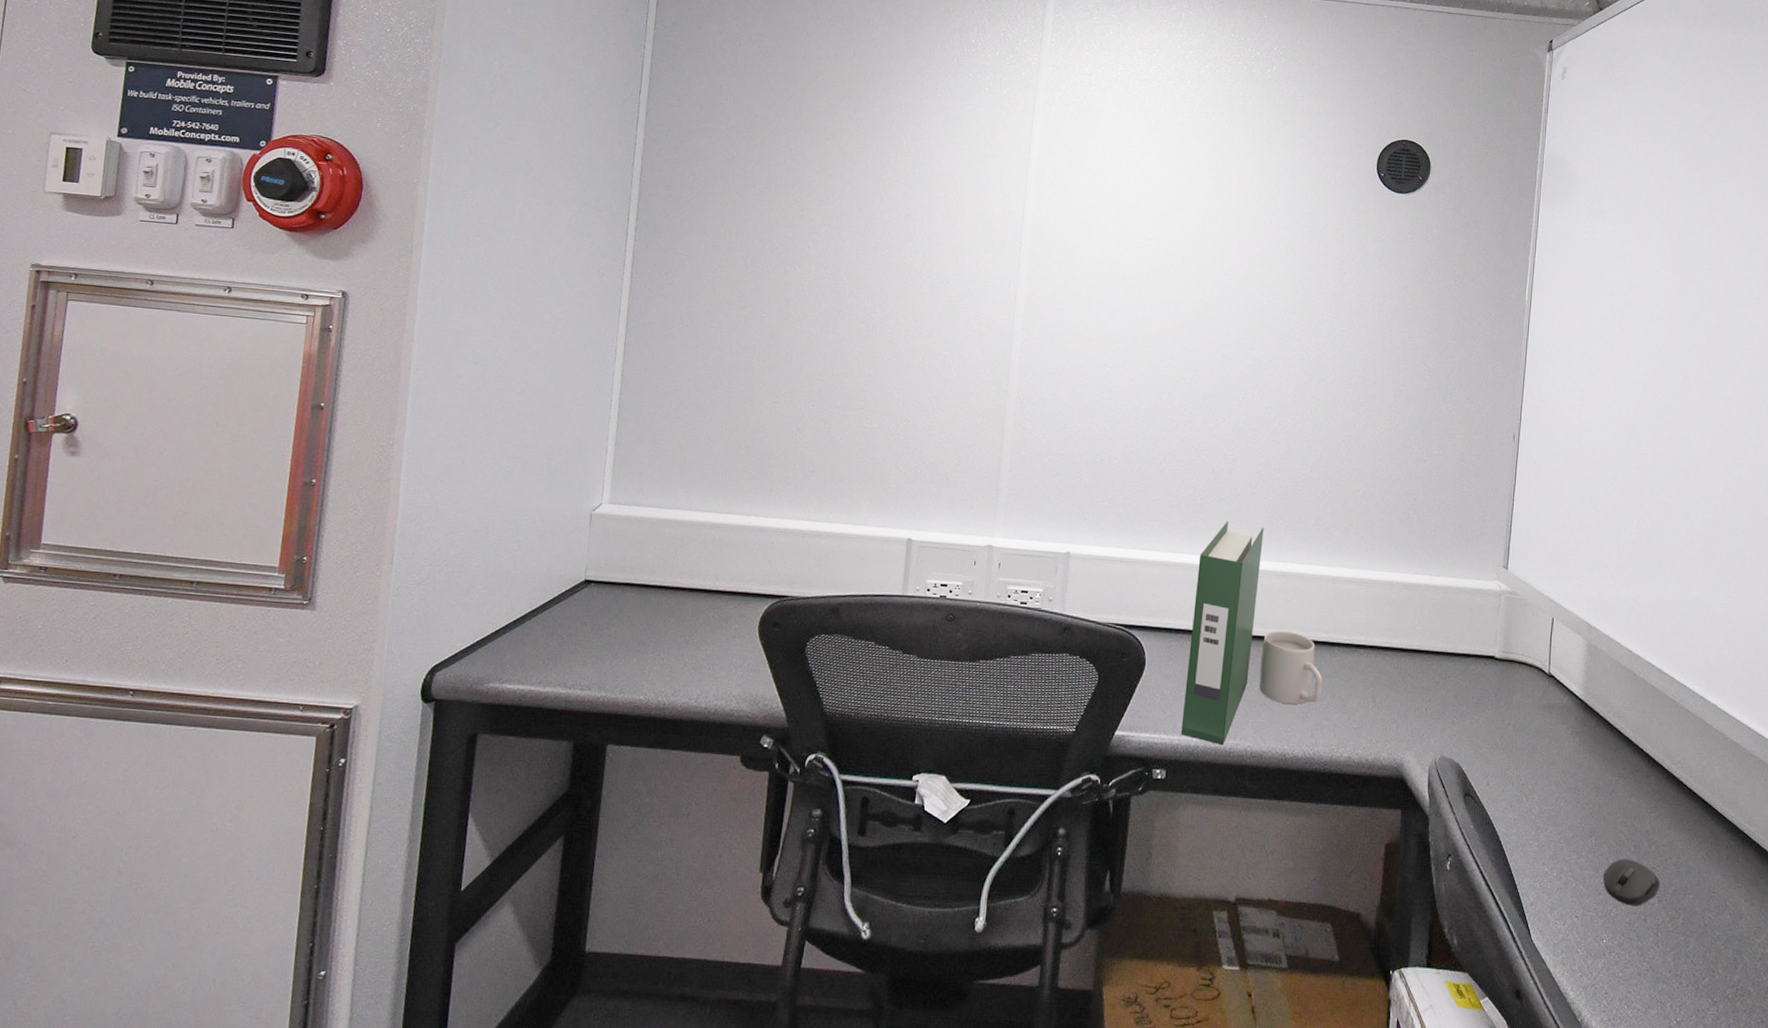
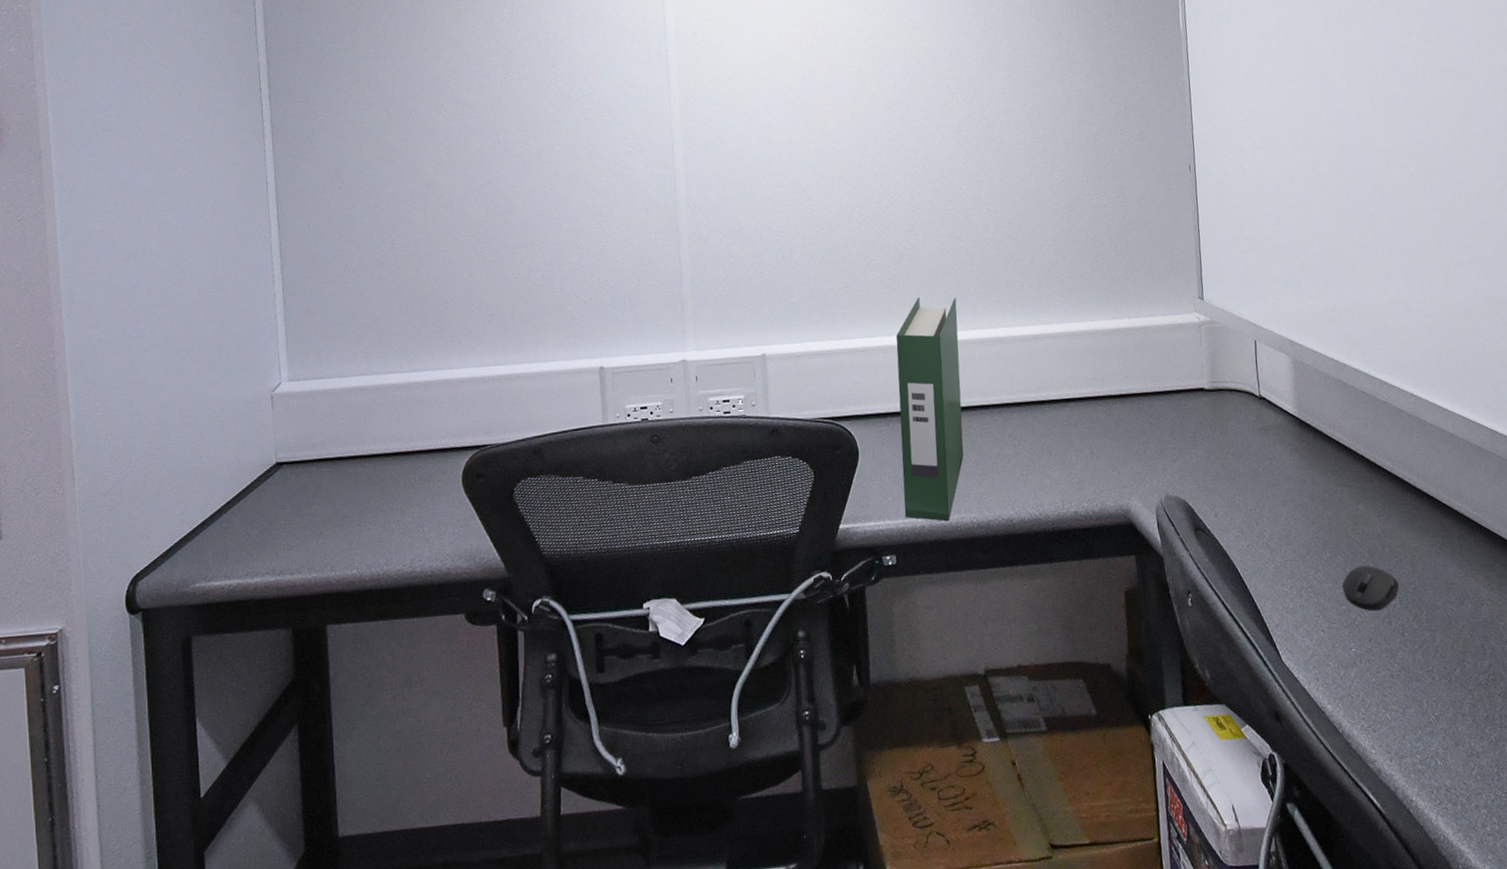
mug: present [1259,630,1323,705] -> none [972,397,1039,470]

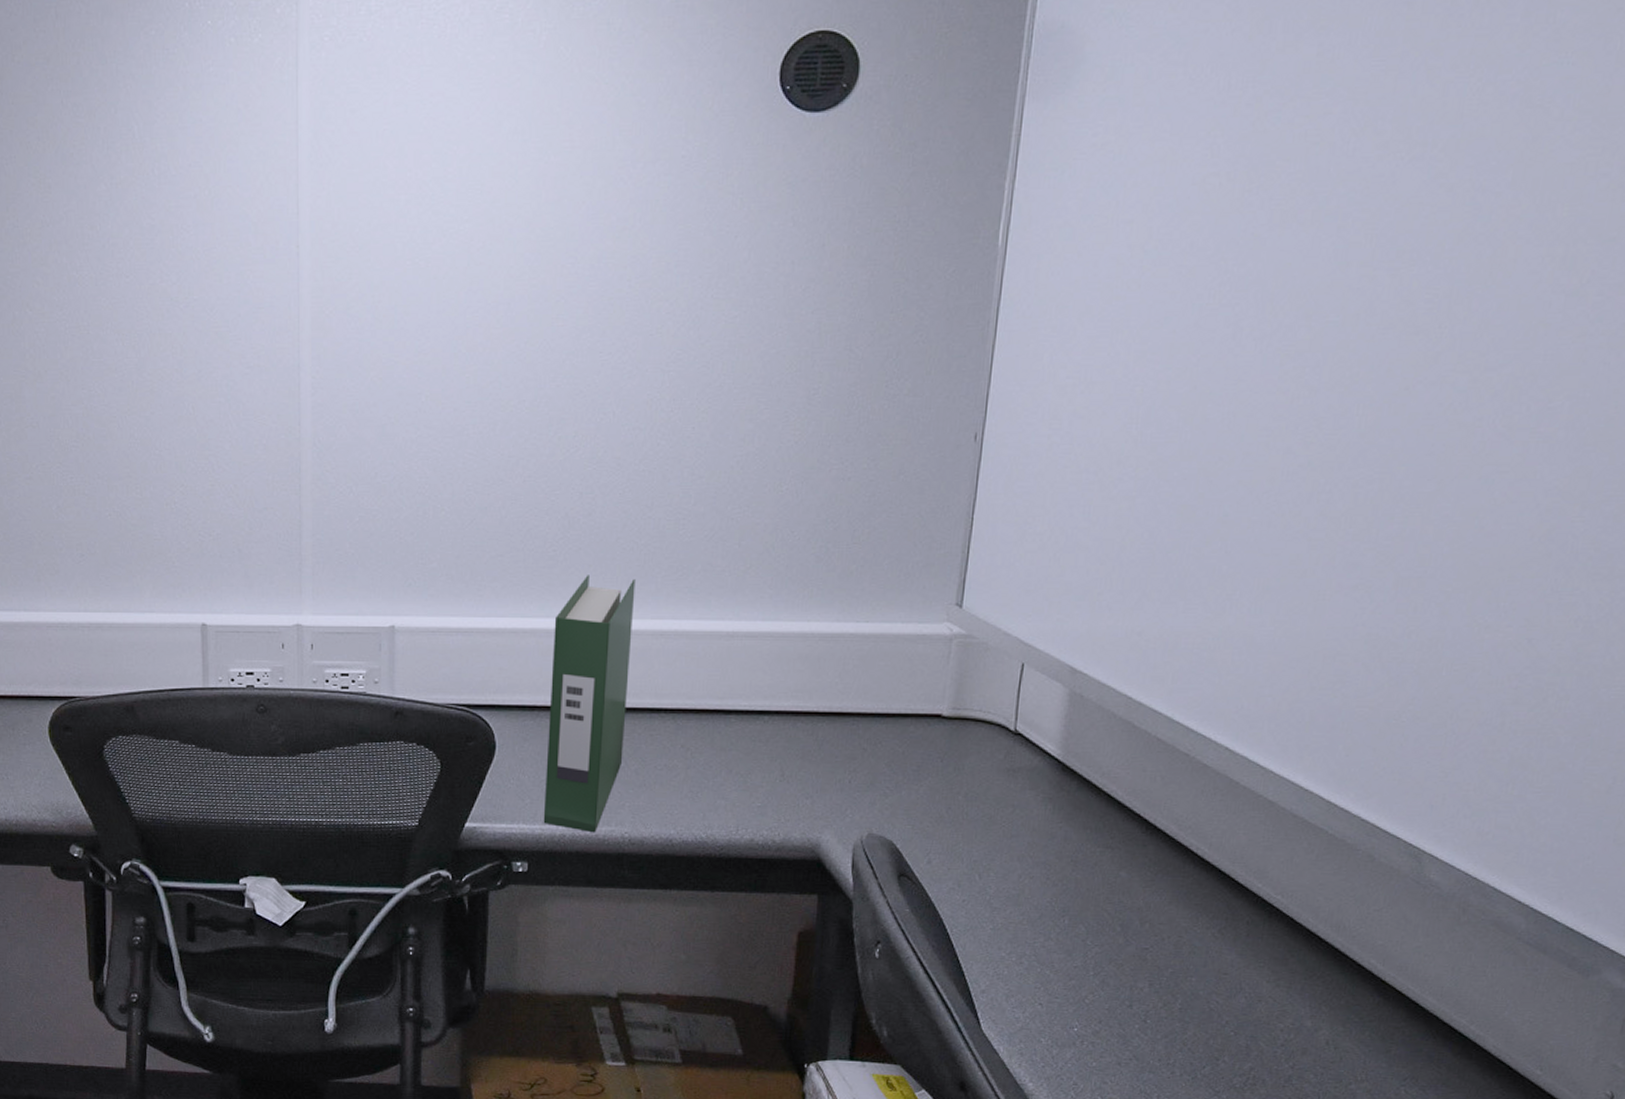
computer mouse: present [1341,565,1400,611] -> none [1076,939,1154,991]

